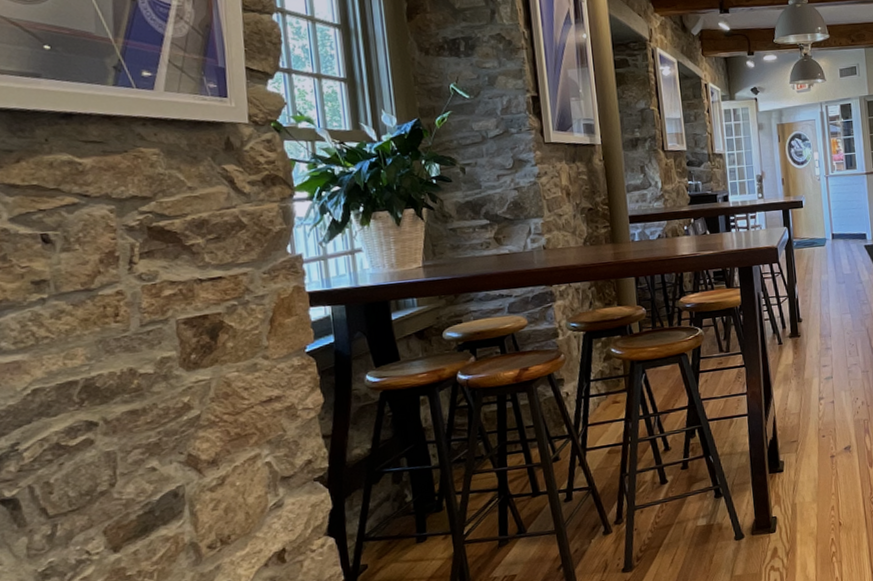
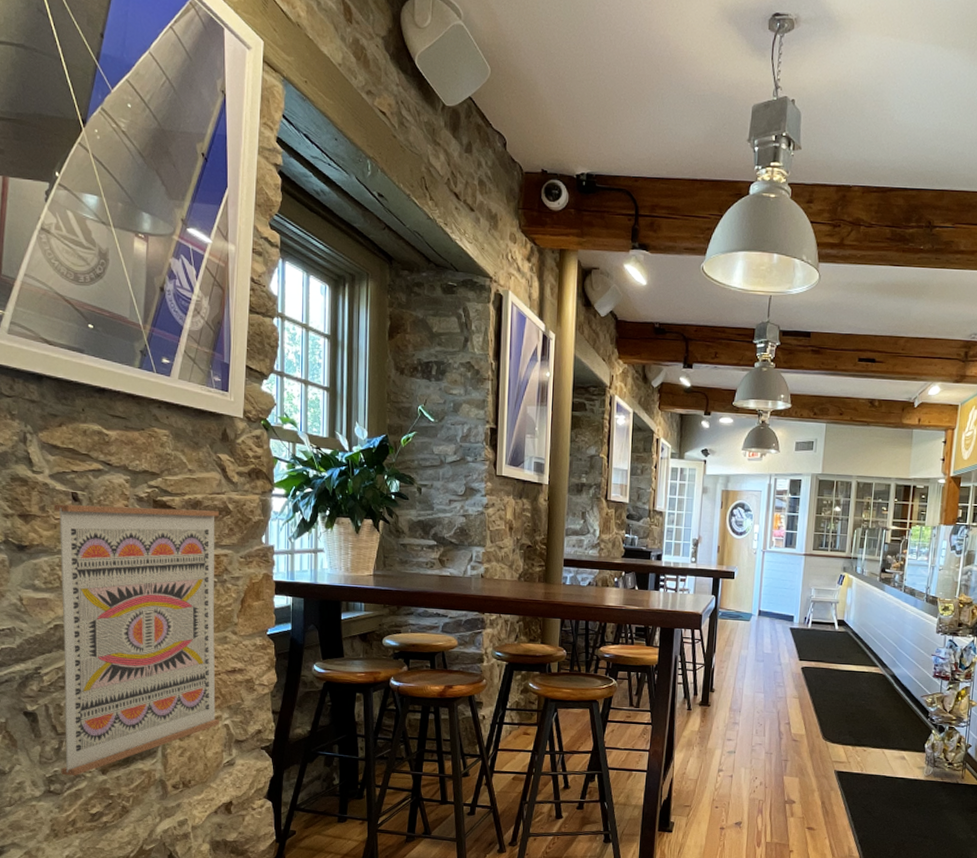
wall art: none [18,227,260,566] -> present [54,504,220,776]

